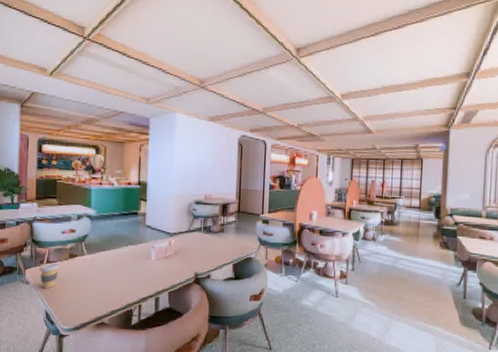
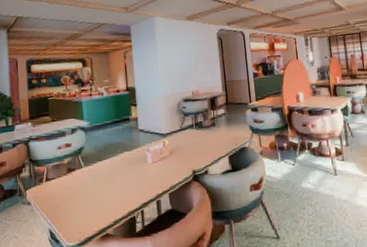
coffee cup: present [39,262,60,289] -> none [39,179,59,208]

